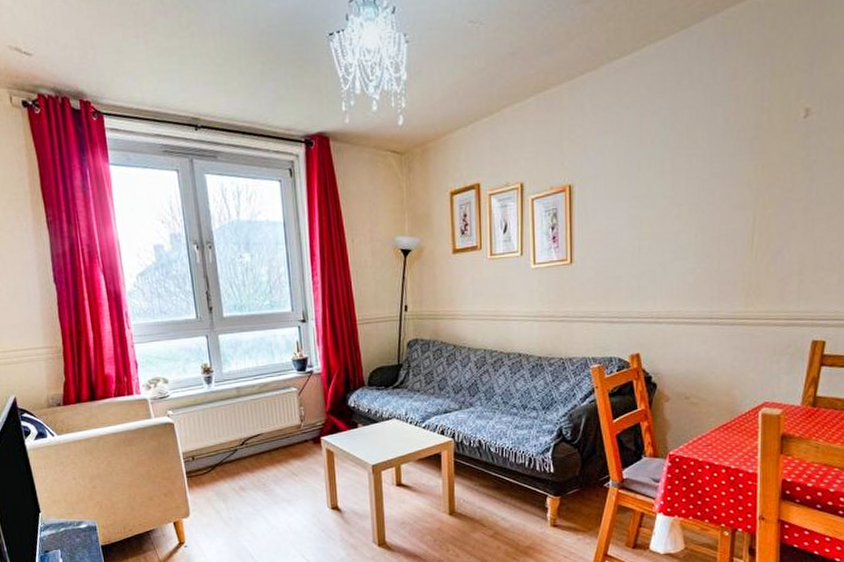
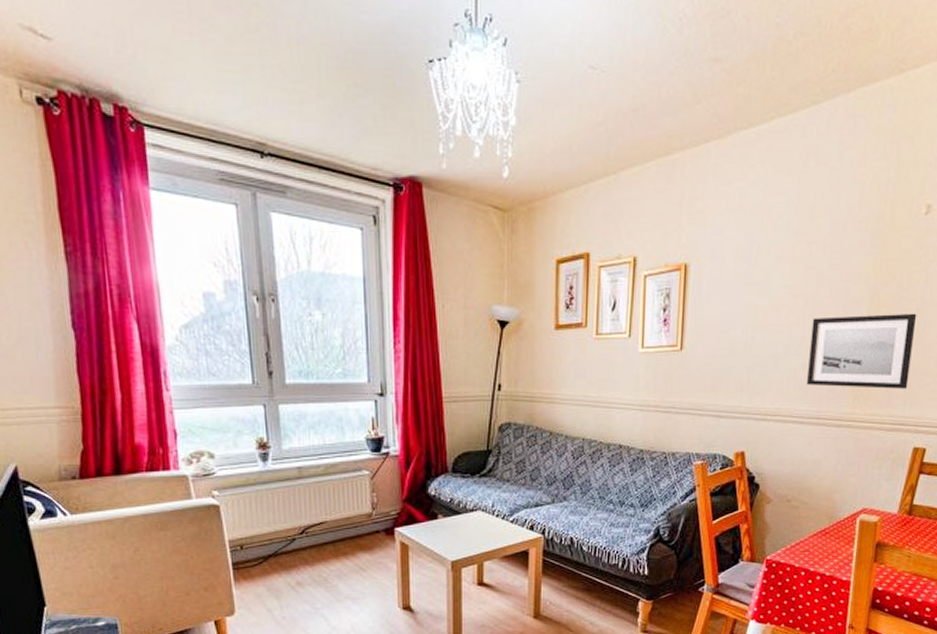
wall art: none [697,211,805,288] -> present [807,313,917,389]

